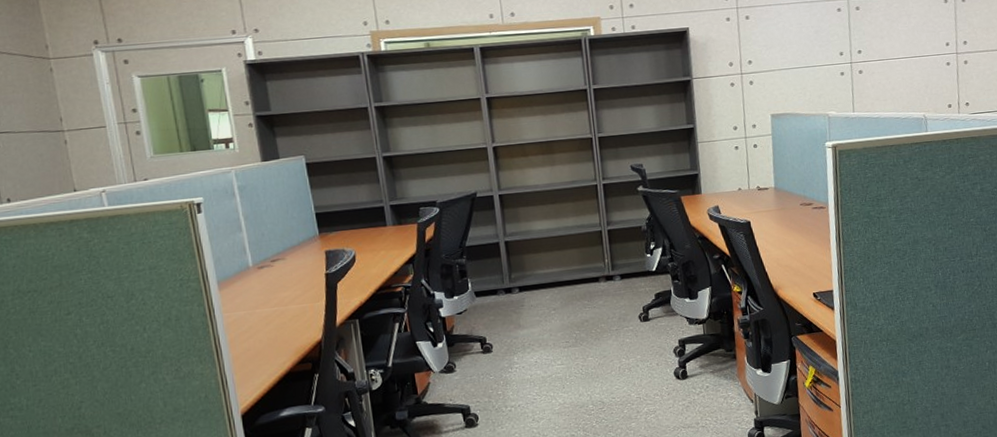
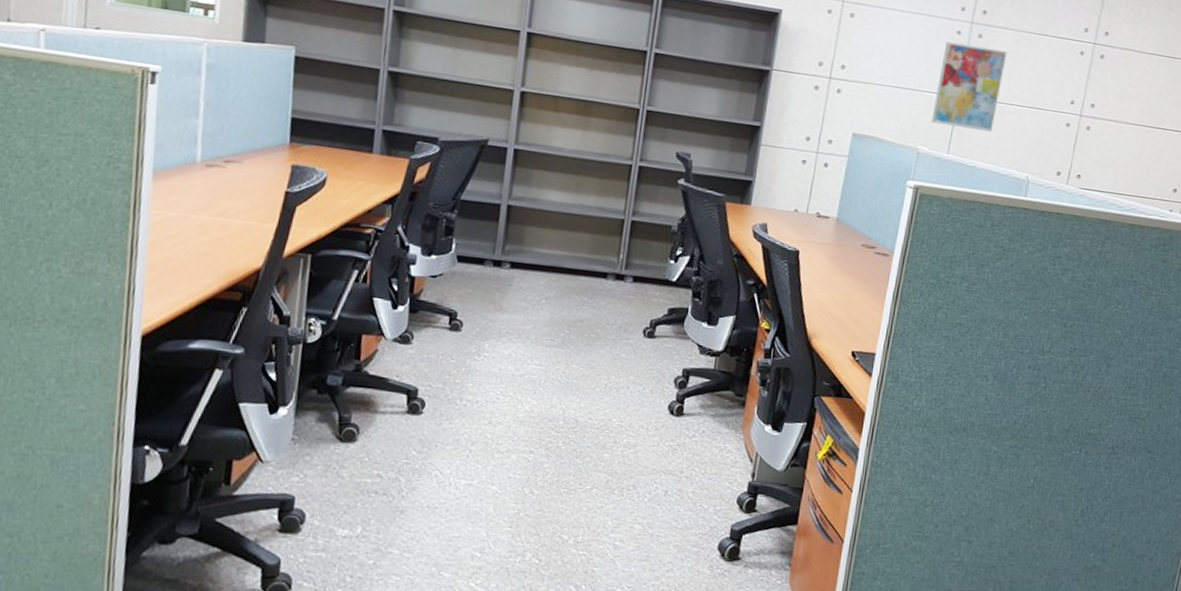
wall art: none [830,15,886,90] -> present [931,41,1007,133]

